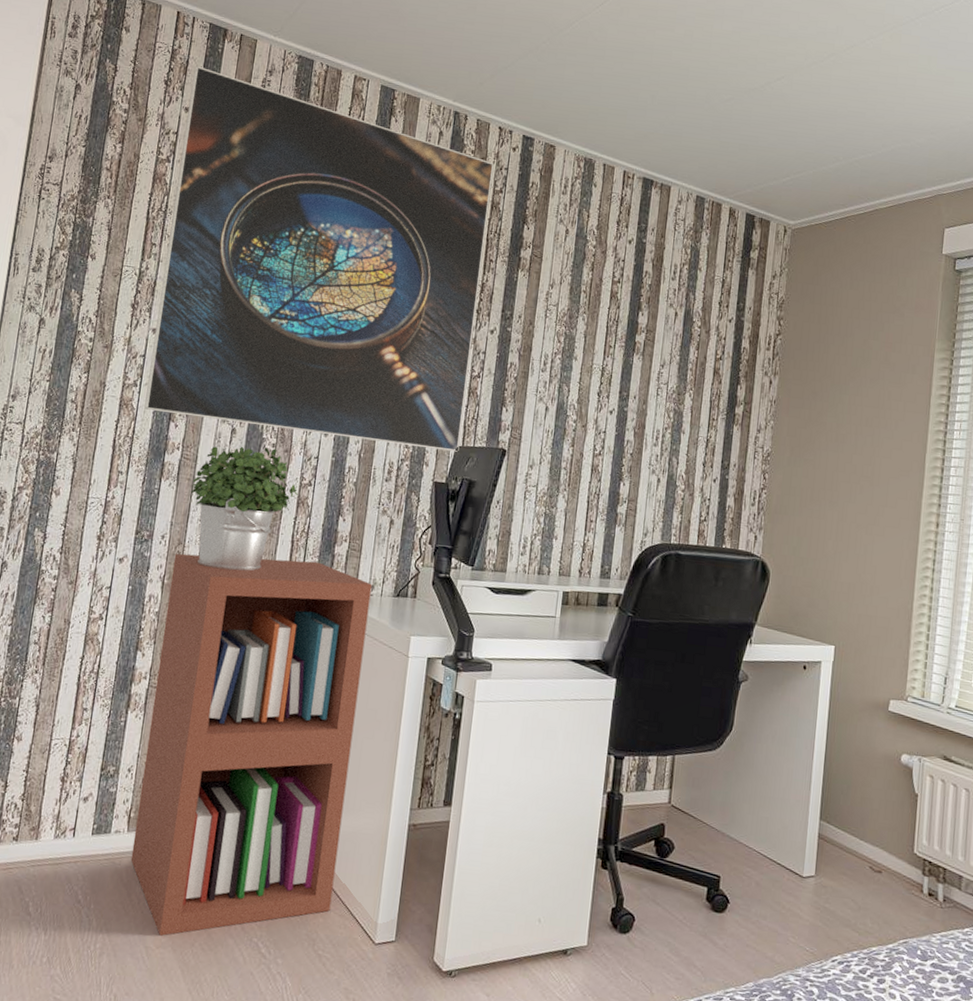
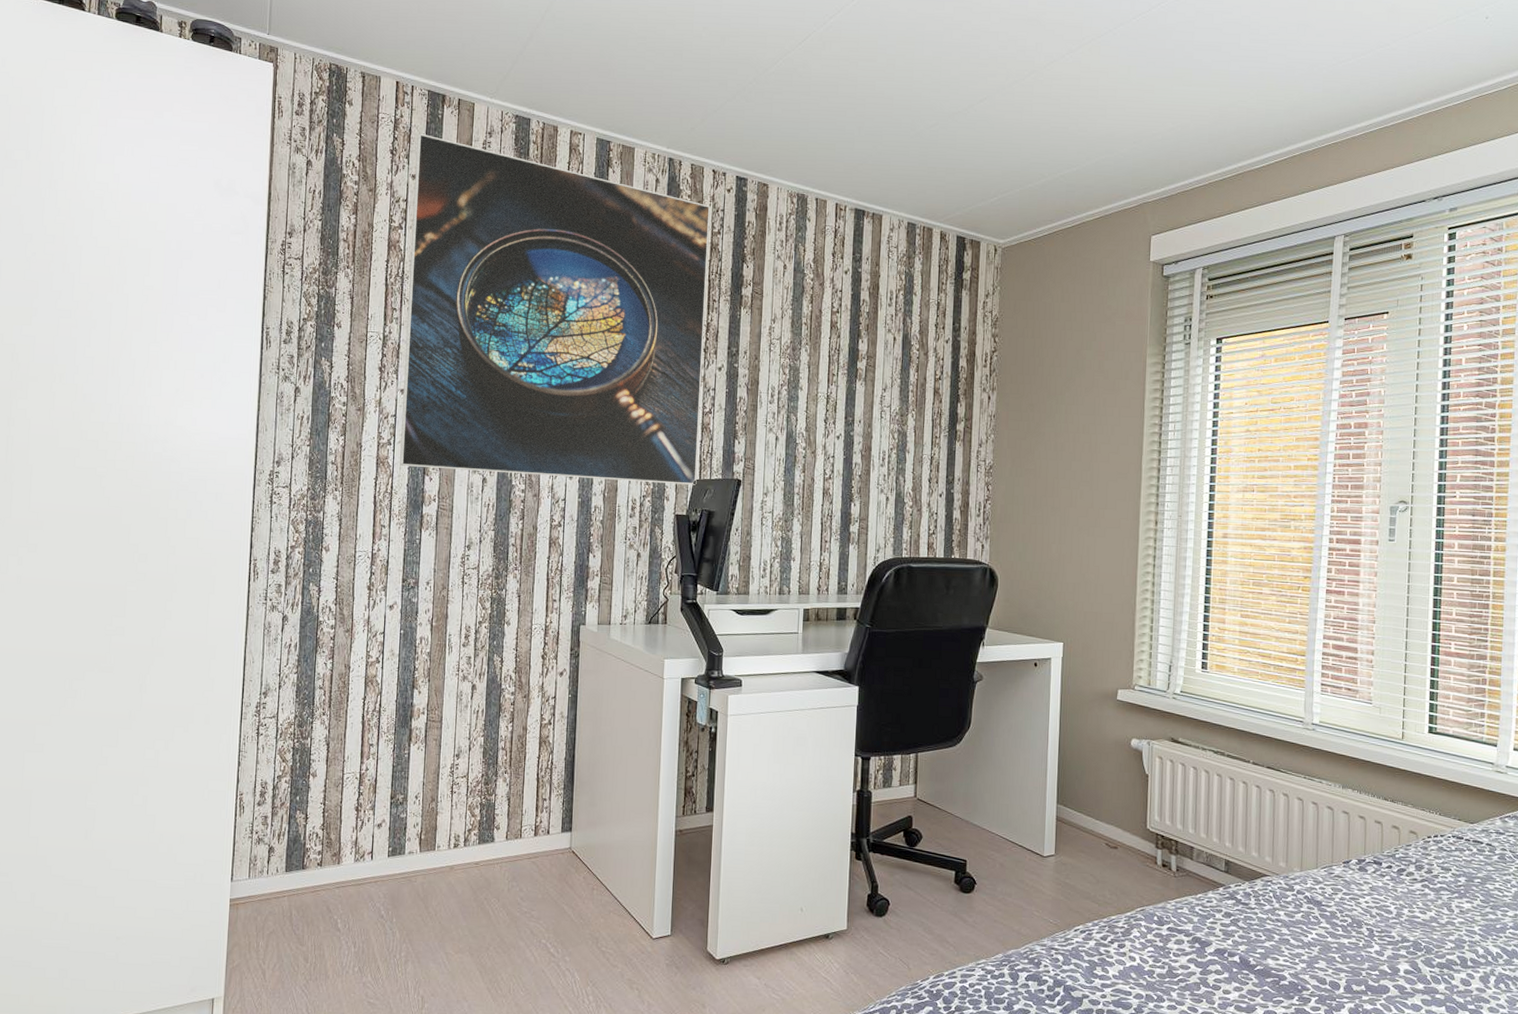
bookshelf: present [130,553,372,936] -> none [425,596,625,942]
potted plant: present [191,446,298,571] -> none [450,494,549,610]

